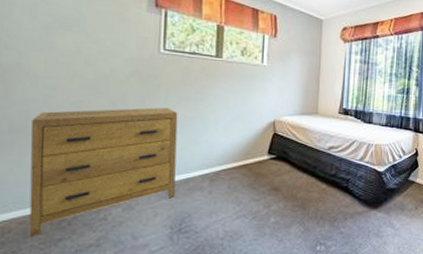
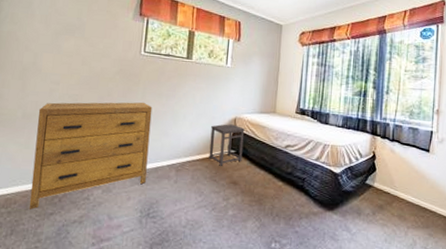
side table: none [246,128,285,174] -> present [208,124,245,167]

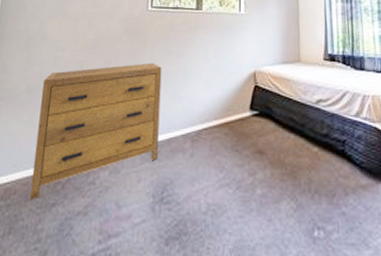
side table: present [208,124,245,167] -> none [228,80,267,133]

